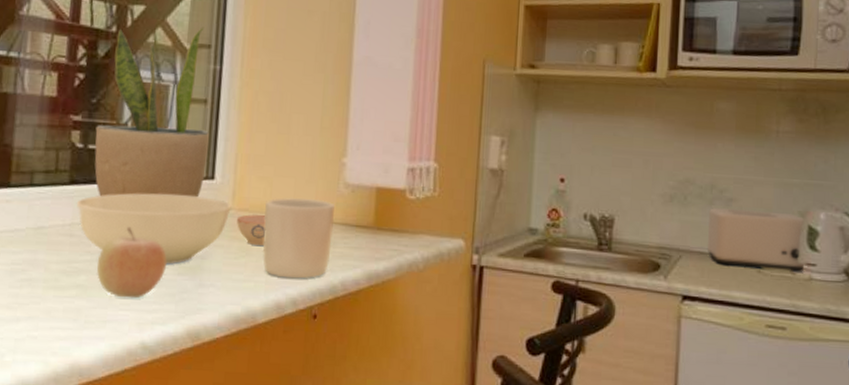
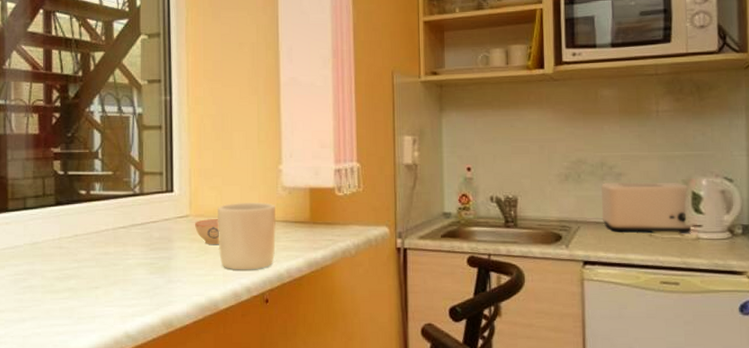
bowl: present [76,193,232,264] -> none [62,207,189,266]
potted plant: present [94,27,210,198] -> none [72,65,167,214]
fruit: present [97,226,167,298] -> none [84,237,140,296]

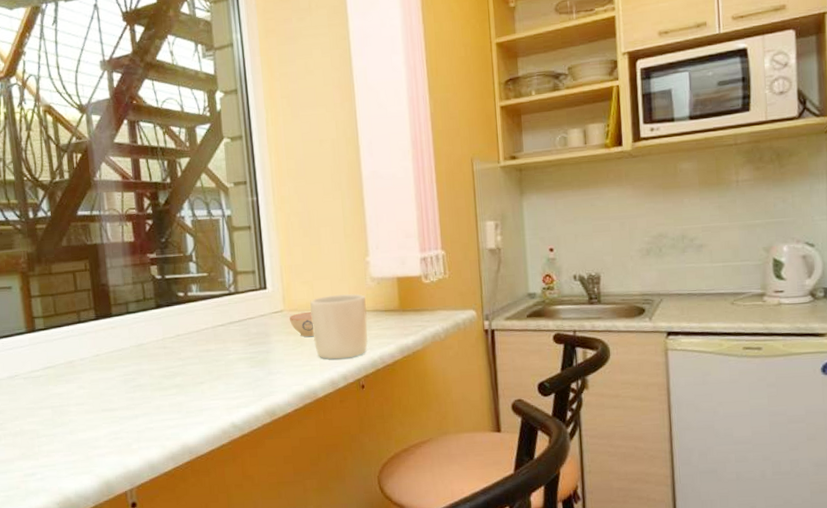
toaster: present [601,181,693,233] -> none [683,250,775,302]

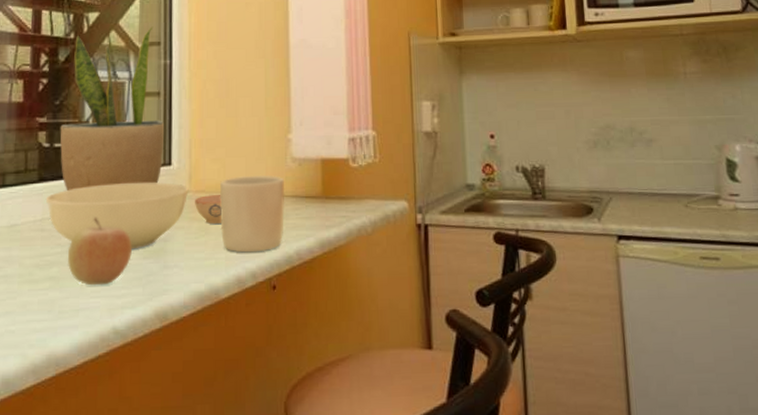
bowl: none [164,304,284,361] -> present [45,182,189,250]
potted plant: none [168,167,259,315] -> present [60,26,165,192]
fruit: none [188,335,241,391] -> present [68,217,132,286]

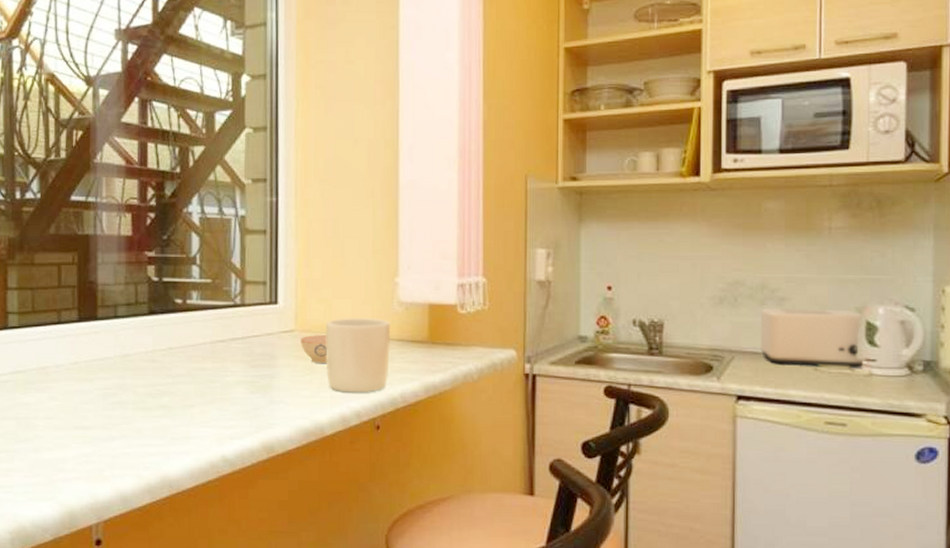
bowl: present [45,182,189,250] -> none [156,320,295,384]
potted plant: present [60,26,165,192] -> none [168,162,271,325]
fruit: present [68,217,132,286] -> none [179,351,239,416]
toaster: none [632,148,730,203] -> present [760,307,865,368]

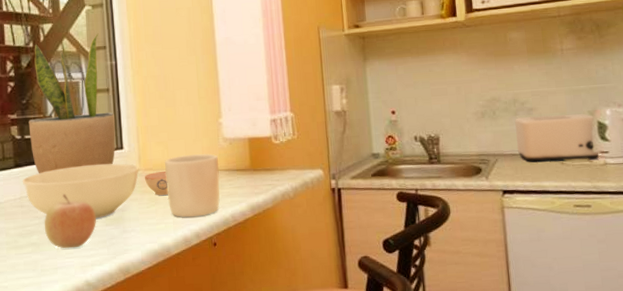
bowl: none [156,320,295,384] -> present [22,163,139,219]
potted plant: none [168,162,271,325] -> present [28,33,116,174]
fruit: none [179,351,239,416] -> present [44,194,96,249]

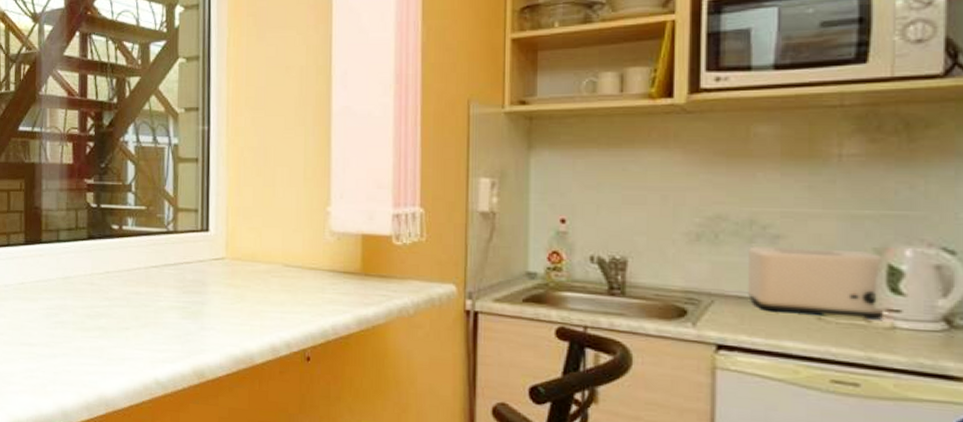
bowl: present [22,163,139,219] -> none [94,246,226,309]
potted plant: present [28,33,116,174] -> none [105,91,203,250]
fruit: present [44,194,96,249] -> none [115,275,172,339]
teacup: present [145,171,169,195] -> none [231,263,258,292]
mug: present [165,153,220,218] -> none [256,246,322,324]

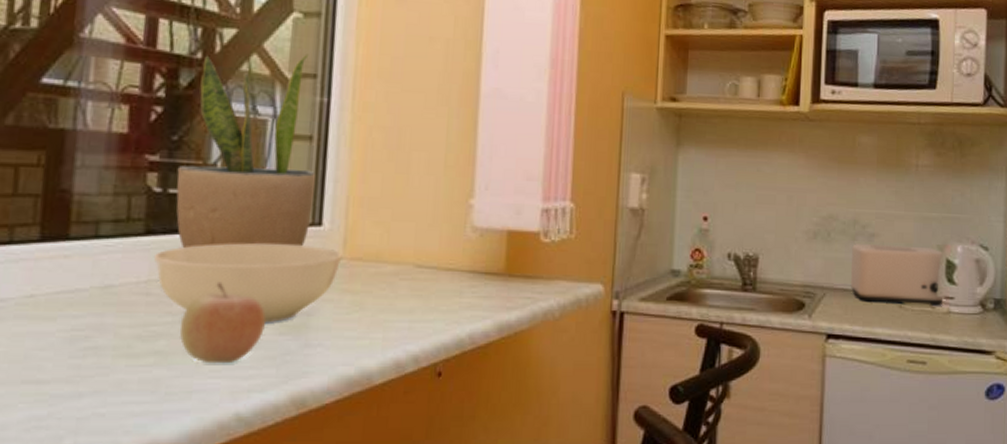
bowl: none [94,246,226,309] -> present [153,243,342,323]
potted plant: none [105,91,203,250] -> present [176,54,317,249]
fruit: none [115,275,172,339] -> present [180,282,266,364]

